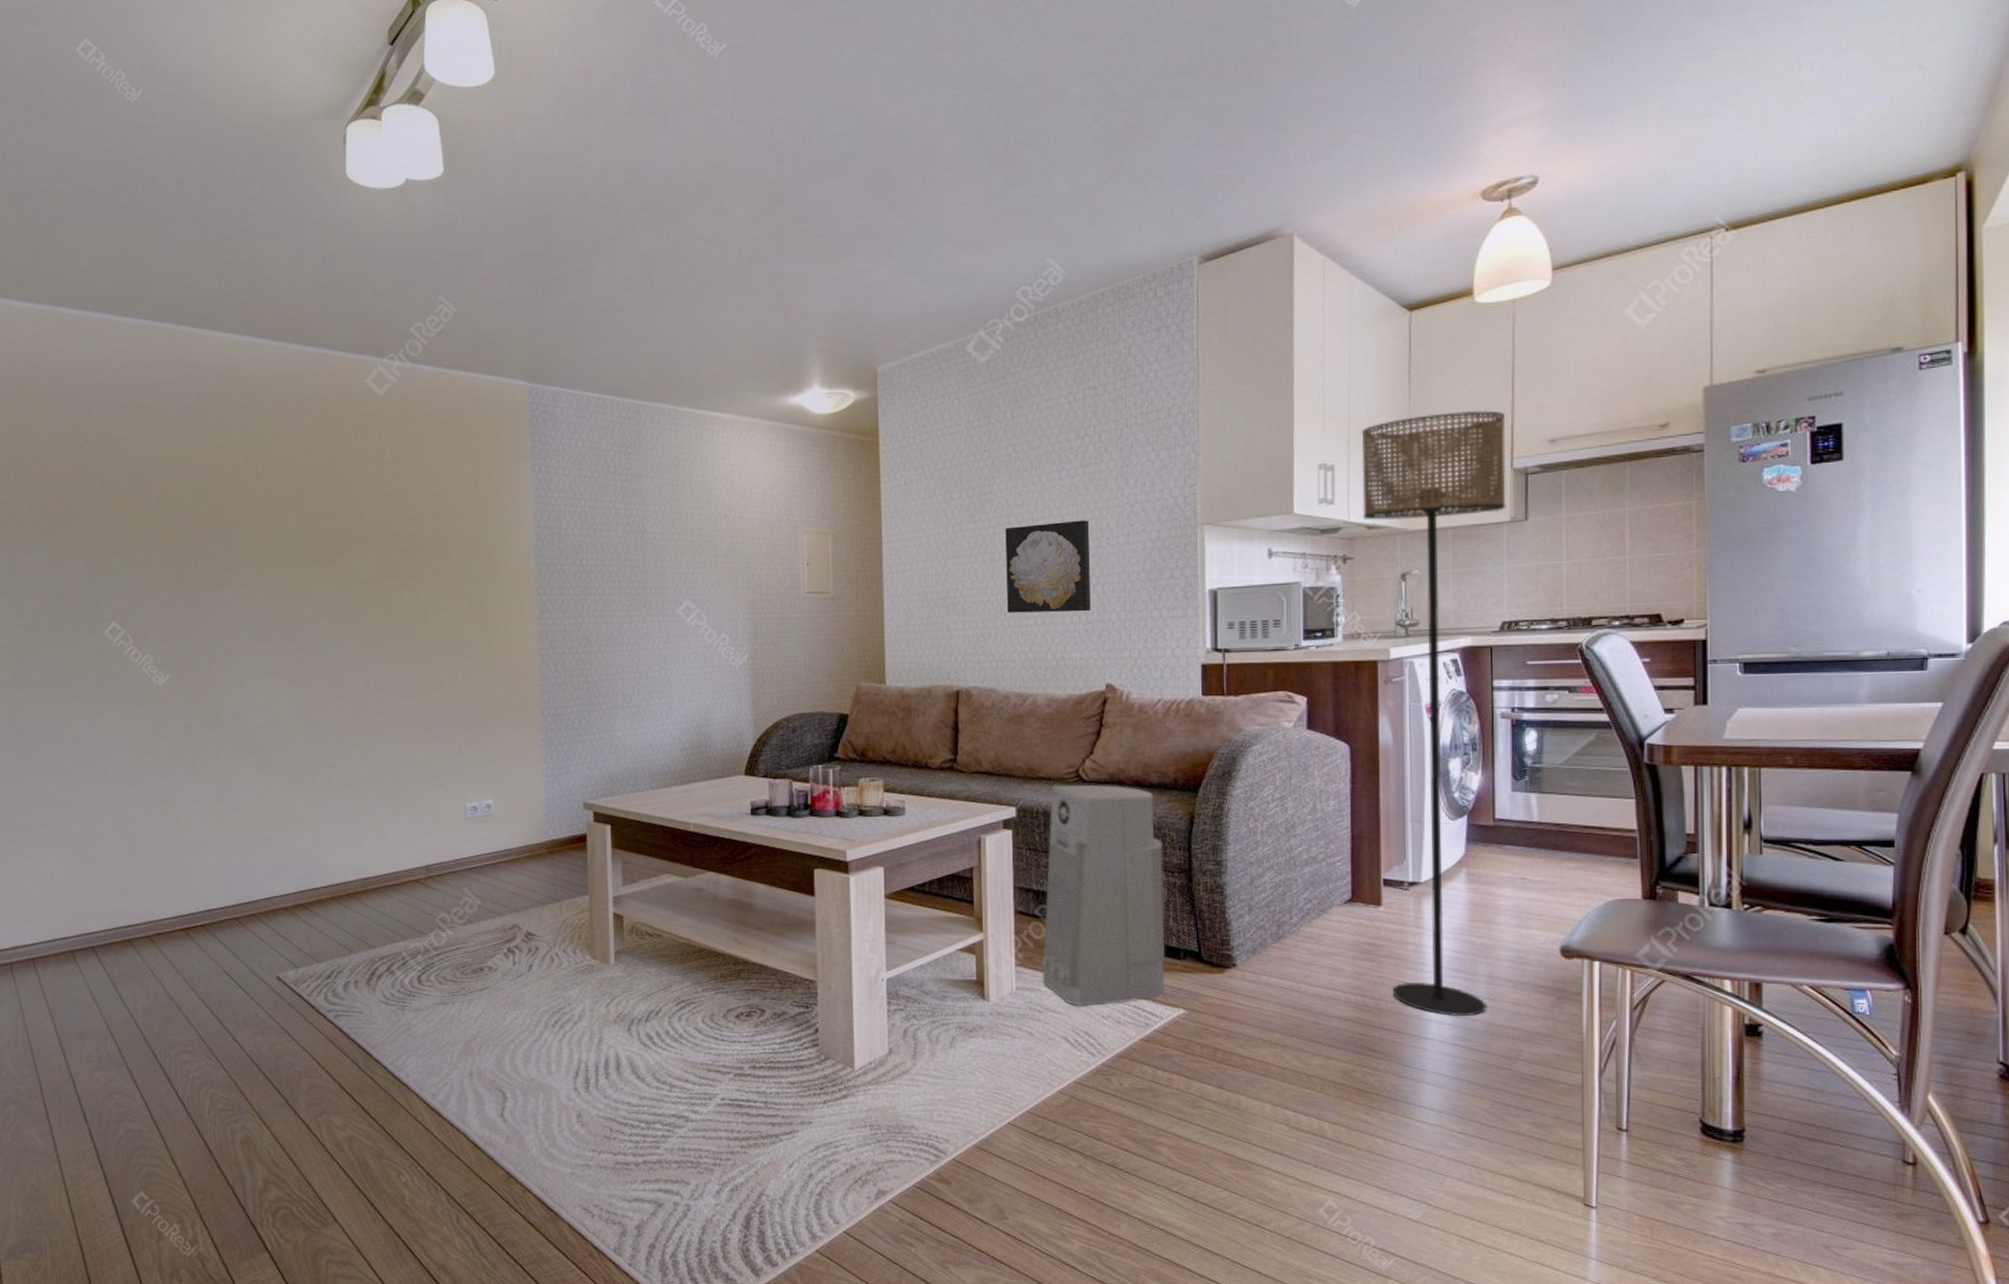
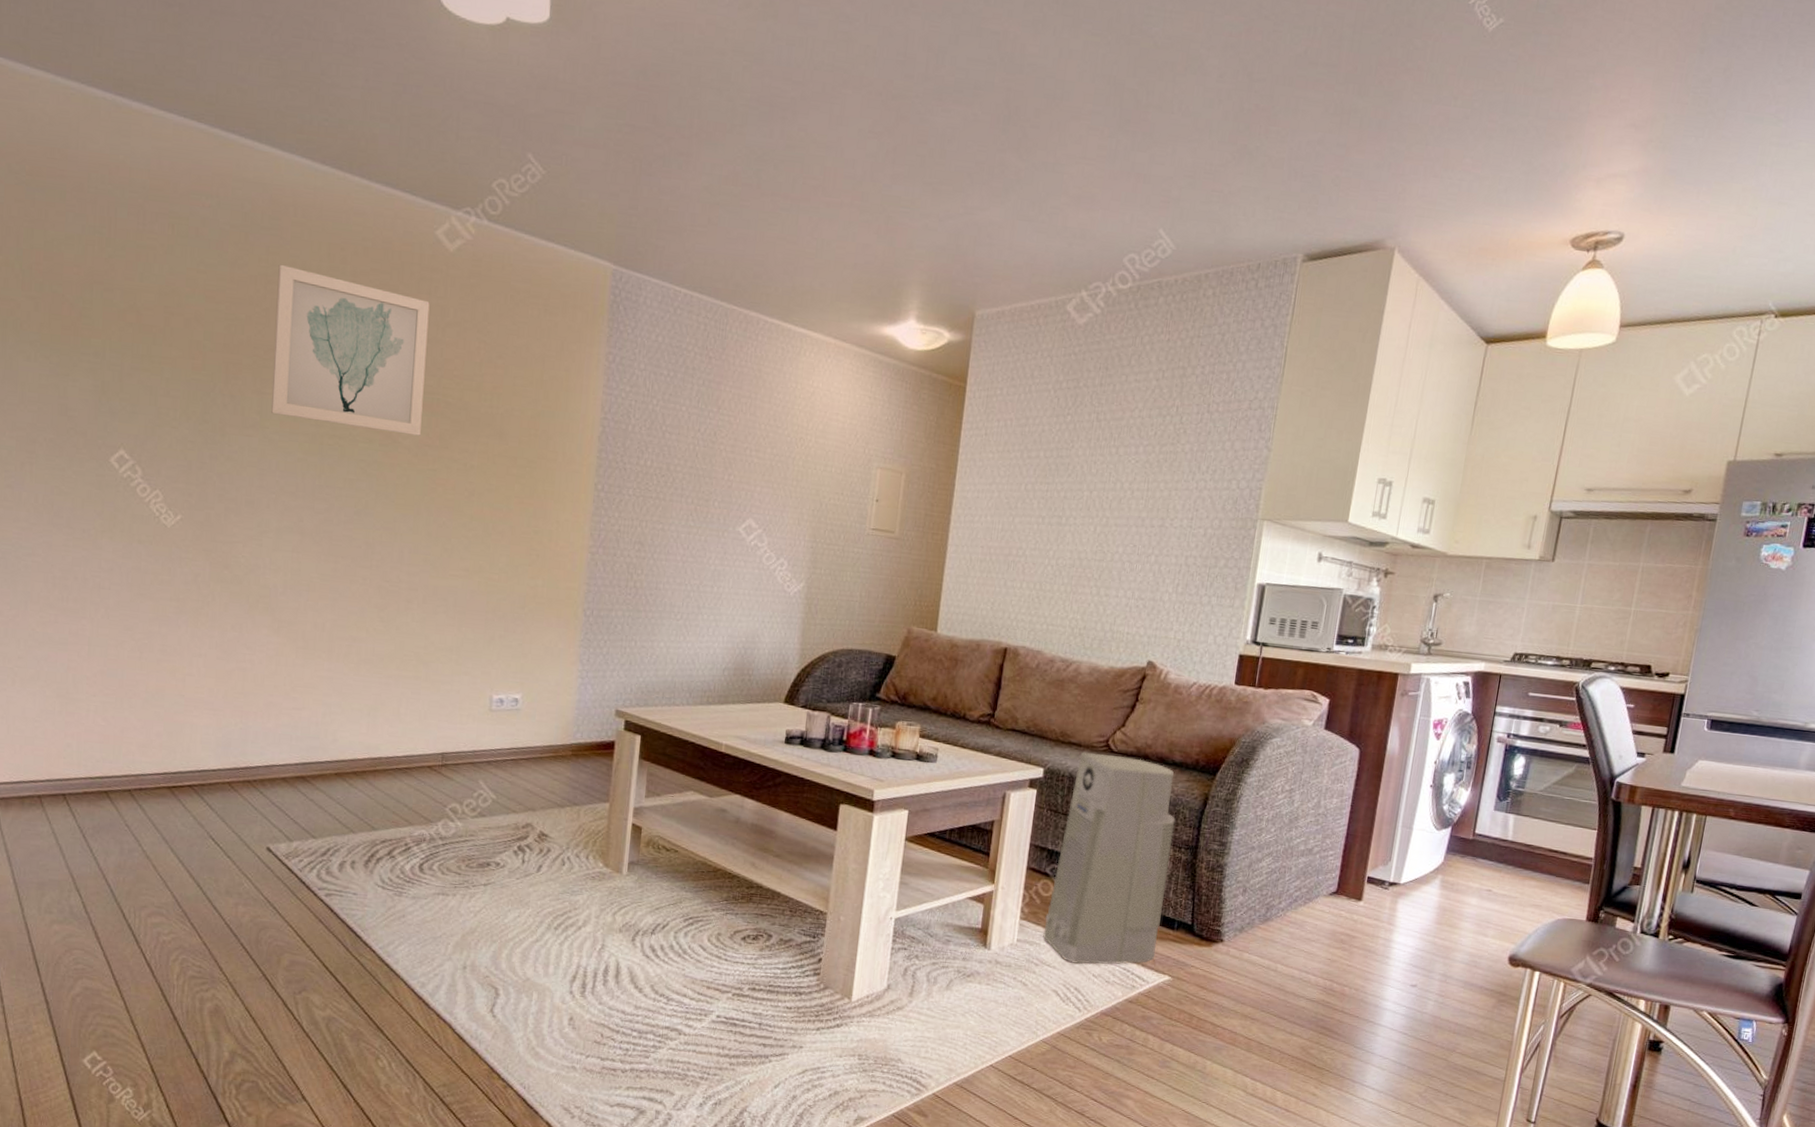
wall art: none [232,433,373,570] -> present [271,264,430,436]
wall art: present [1005,520,1091,613] -> none [1066,494,1158,588]
floor lamp: present [1361,410,1506,1017] -> none [1357,446,1553,1009]

